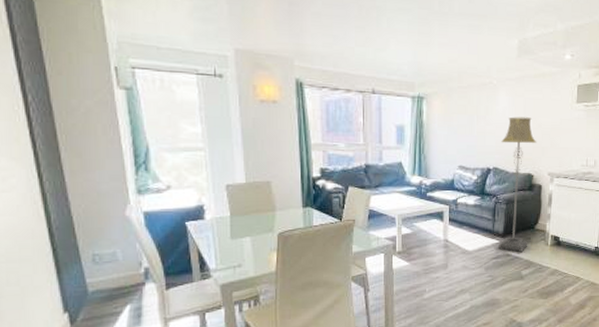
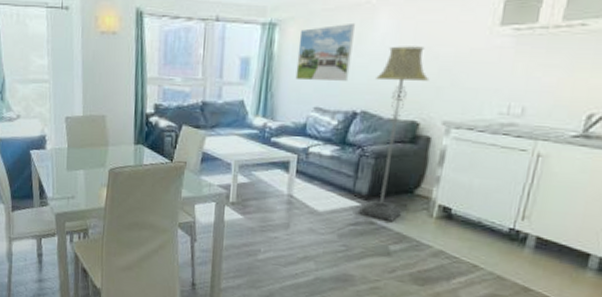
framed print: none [442,98,483,145] -> present [295,22,355,81]

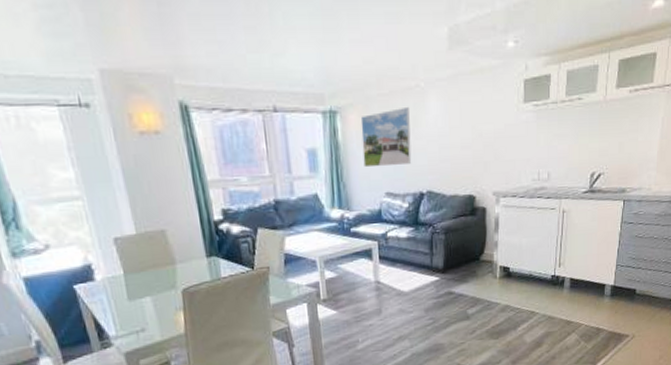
floor lamp: present [359,46,430,221] -> none [434,125,478,289]

